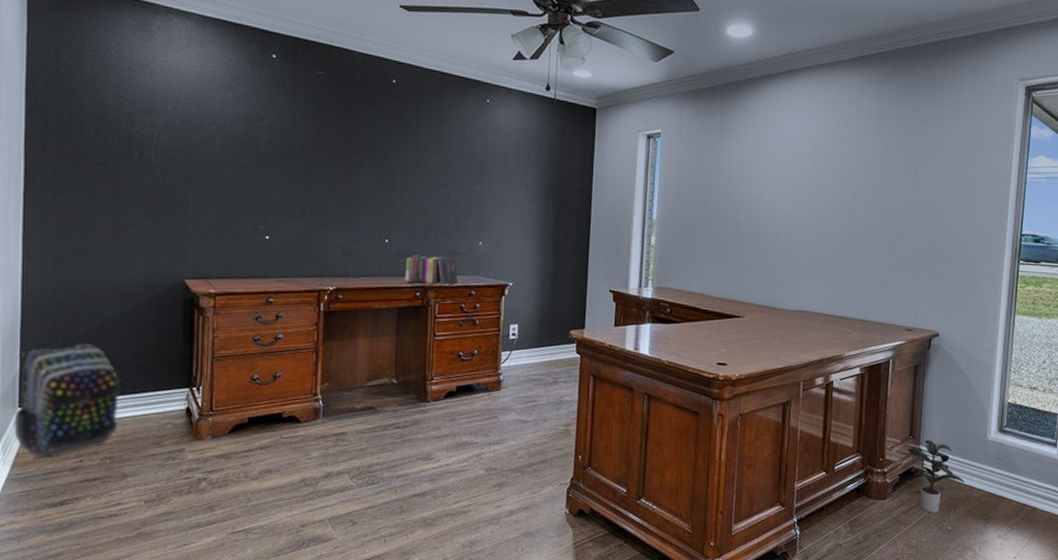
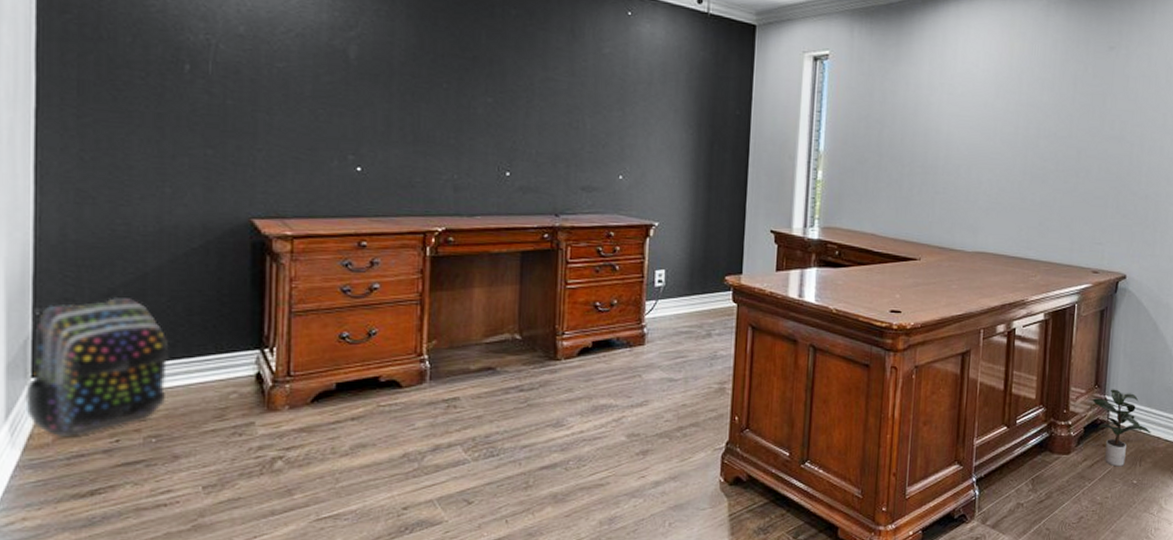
books: present [404,254,459,286] -> none [530,190,595,226]

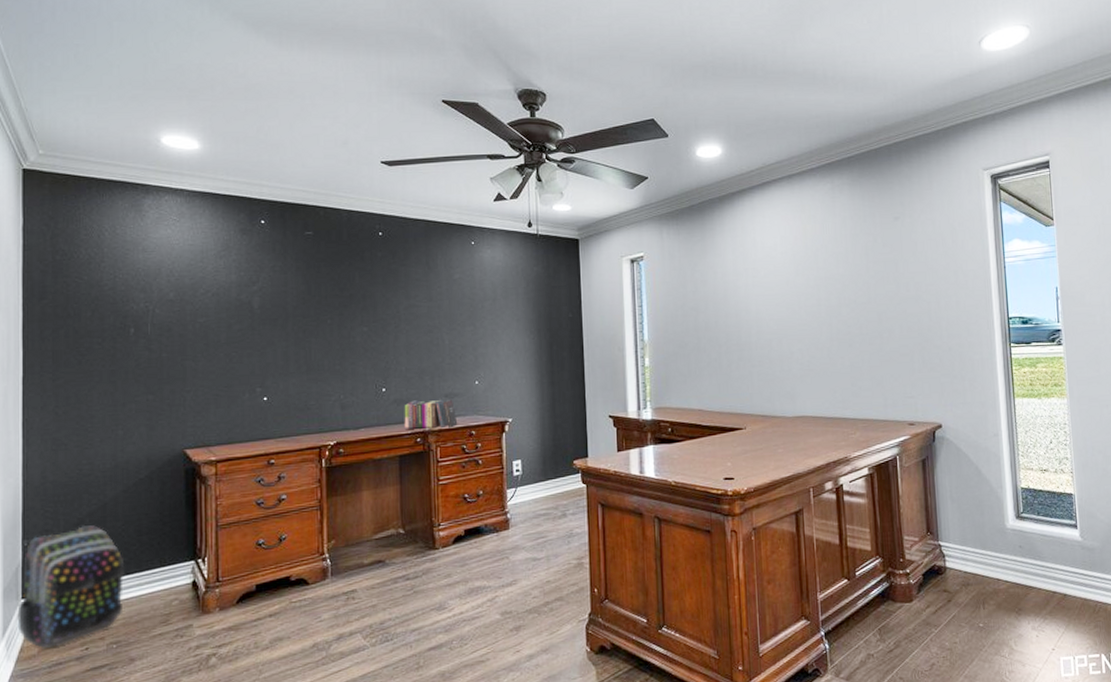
books: none [530,190,595,226] -> present [404,399,458,430]
potted plant: present [1092,389,1151,467] -> none [927,534,990,611]

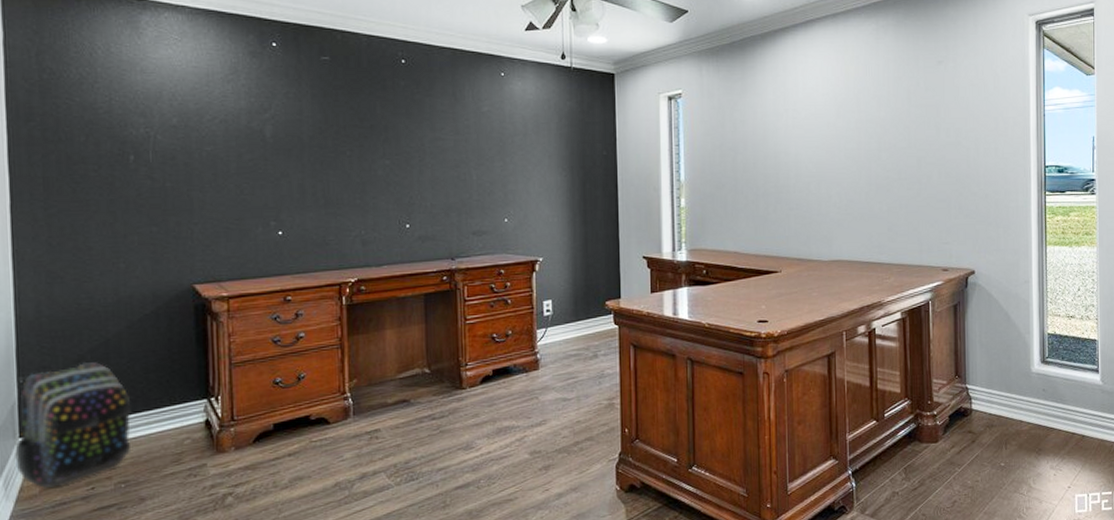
books: present [404,399,458,430] -> none [429,236,486,268]

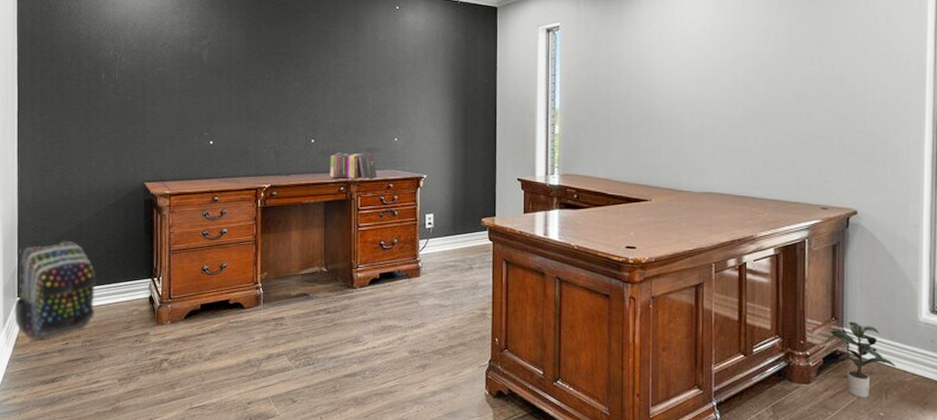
books: none [429,236,486,268] -> present [330,152,378,180]
potted plant: none [954,378,1013,452] -> present [830,321,896,399]

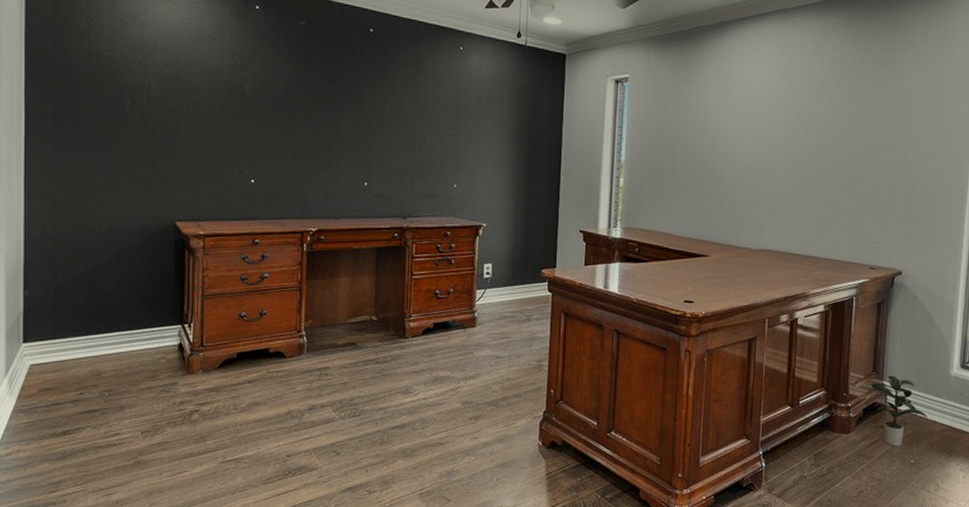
backpack: present [14,240,97,339] -> none [19,281,118,389]
books: present [330,152,378,180] -> none [383,197,435,227]

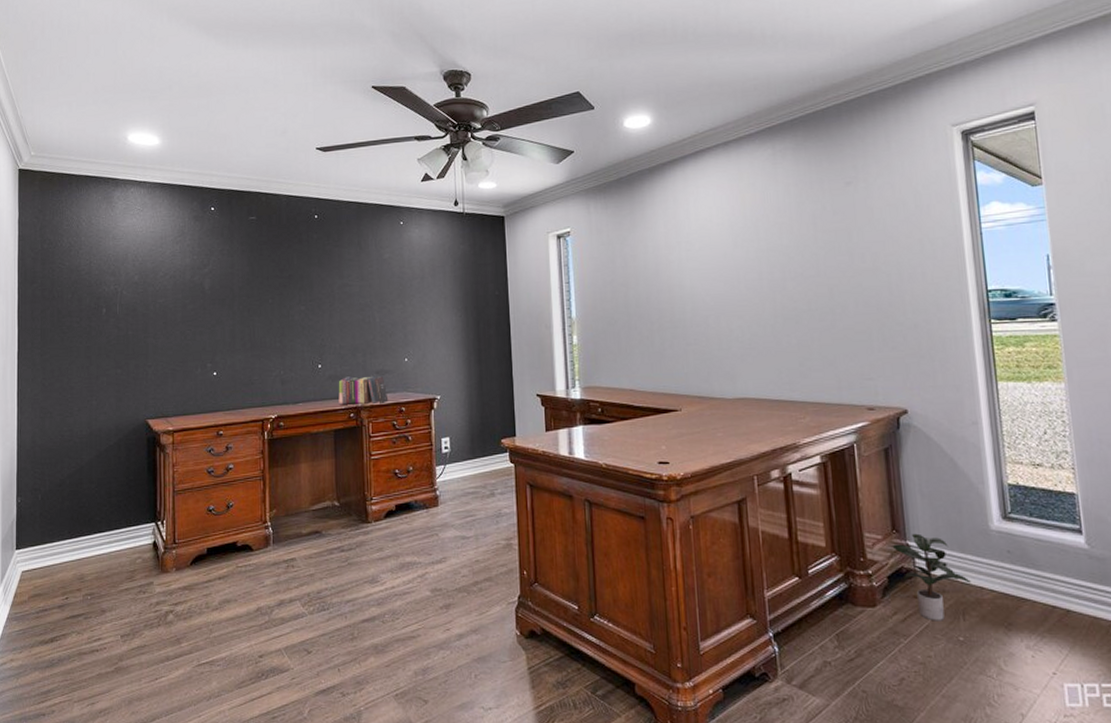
books: none [383,197,435,227] -> present [338,375,389,406]

